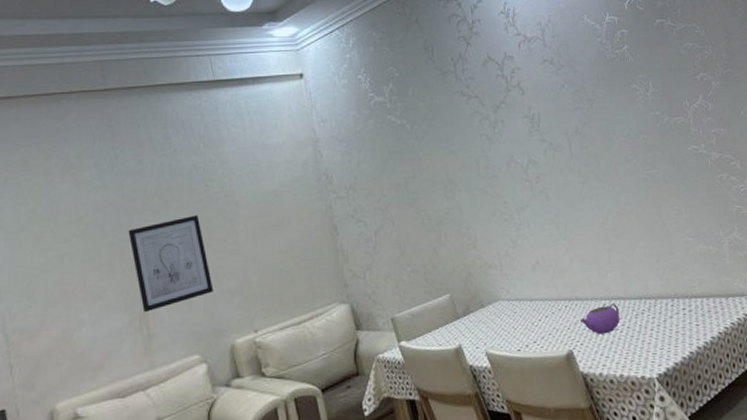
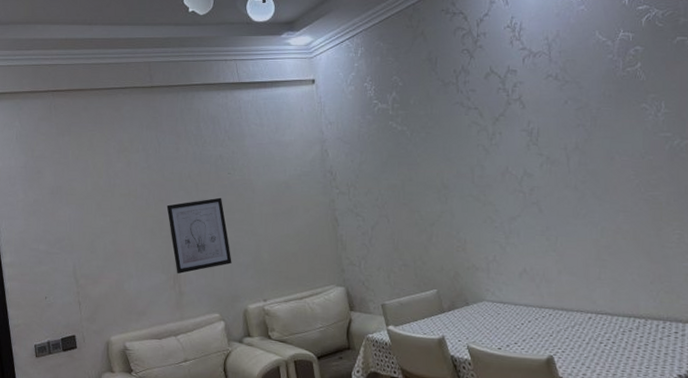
teapot: present [581,304,620,334] -> none [564,318,605,346]

